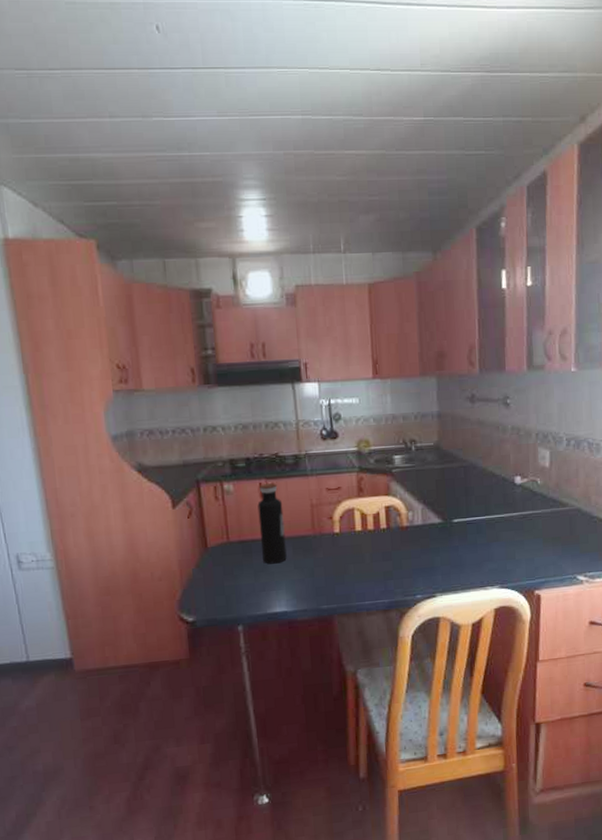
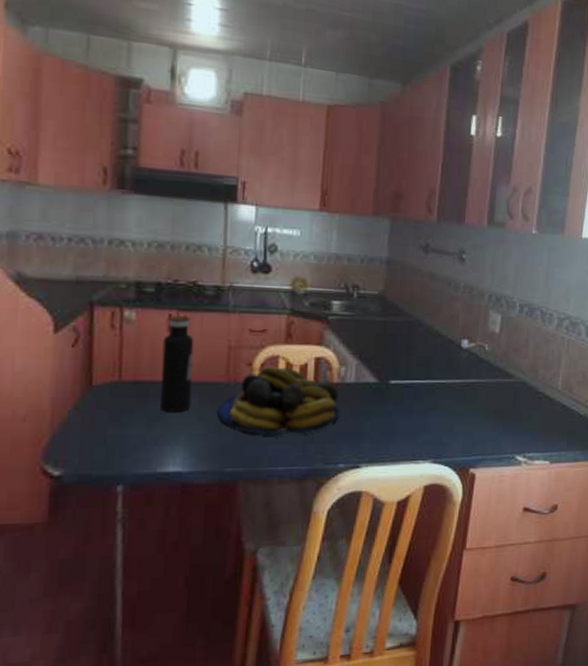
fruit bowl: none [309,517,412,577] -> present [218,365,340,436]

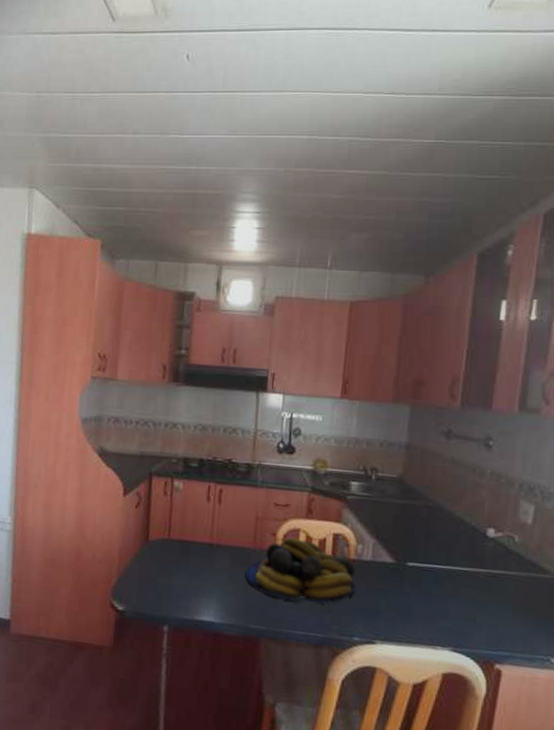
water bottle: present [160,315,194,413] -> none [199,487,228,571]

